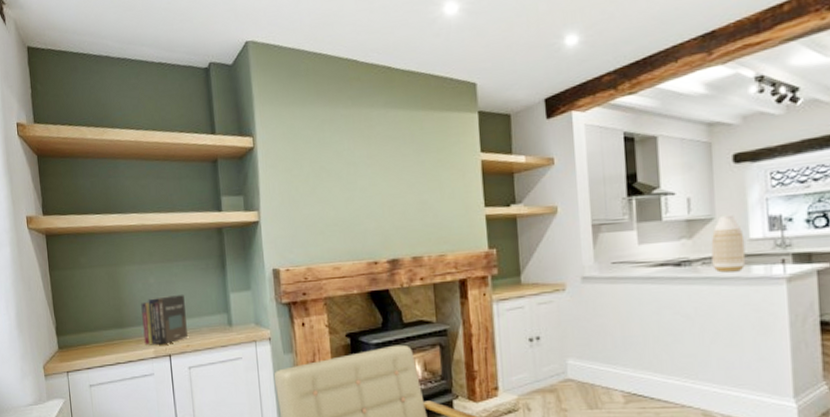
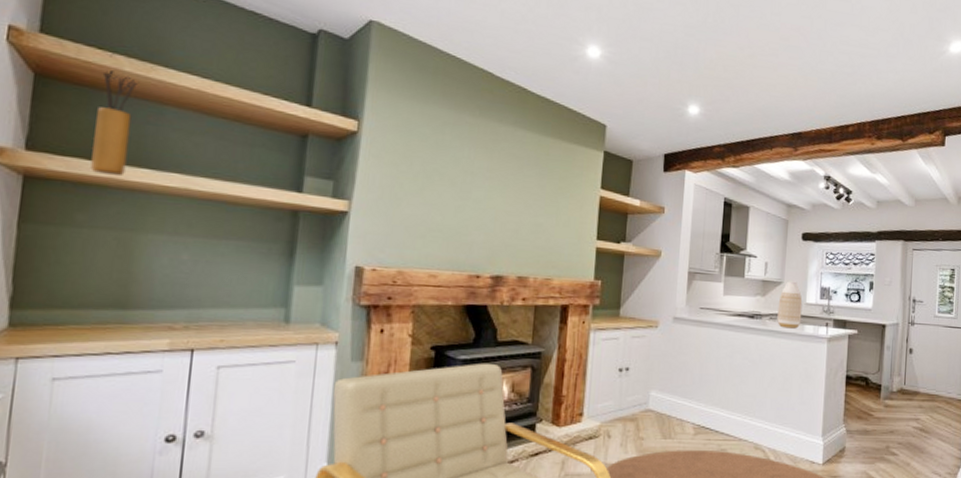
vase: none [75,126,103,224] -> present [90,53,140,177]
books: present [141,295,188,346] -> none [156,278,229,336]

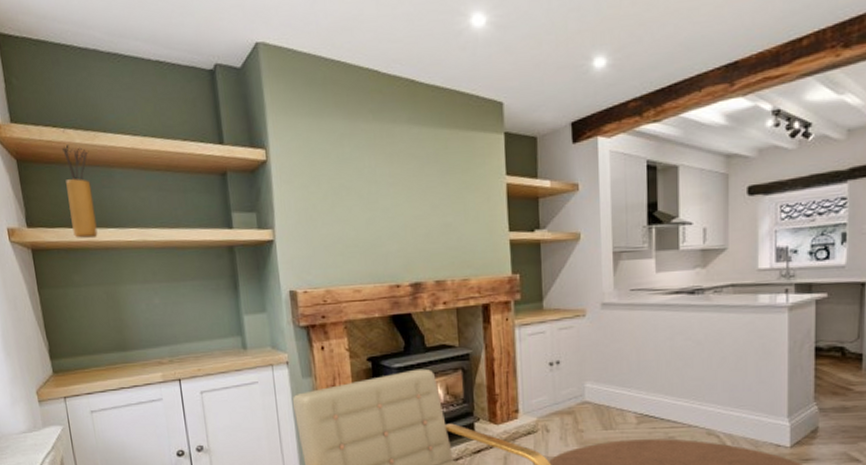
vase: present [777,281,803,329] -> none [723,245,754,301]

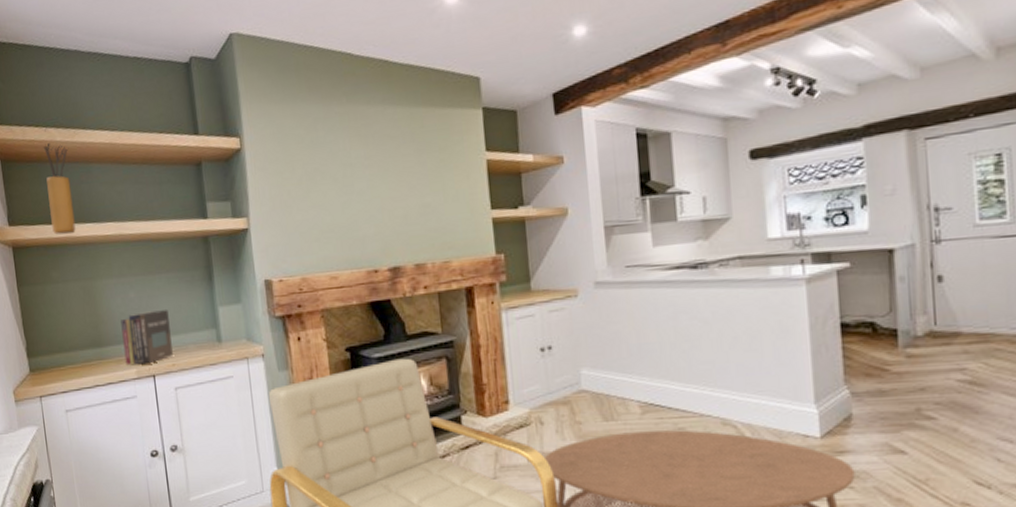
books: none [145,317,199,369] -> present [120,310,173,366]

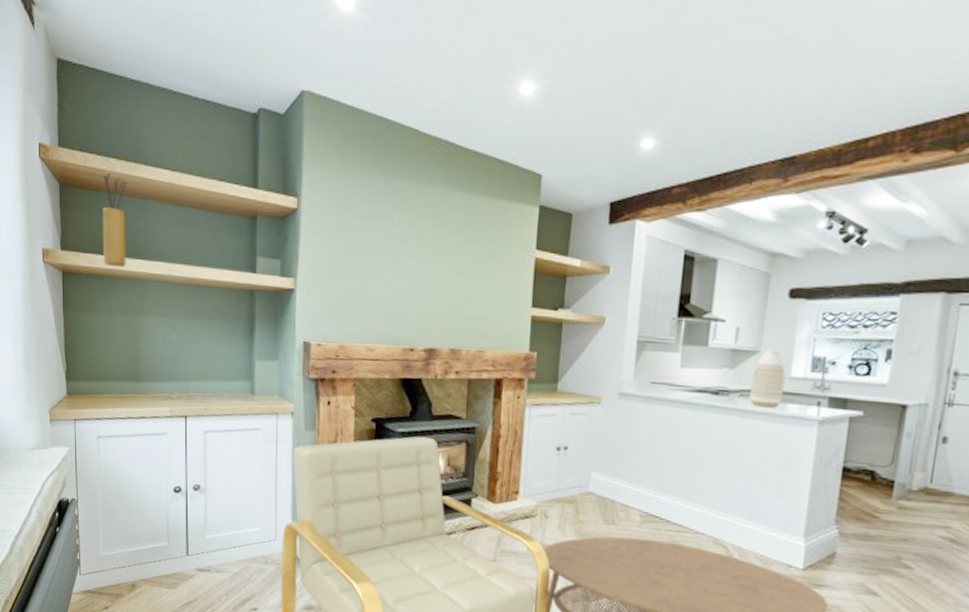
books: present [120,310,173,366] -> none [160,354,207,405]
vase: none [728,213,764,275] -> present [749,349,786,408]

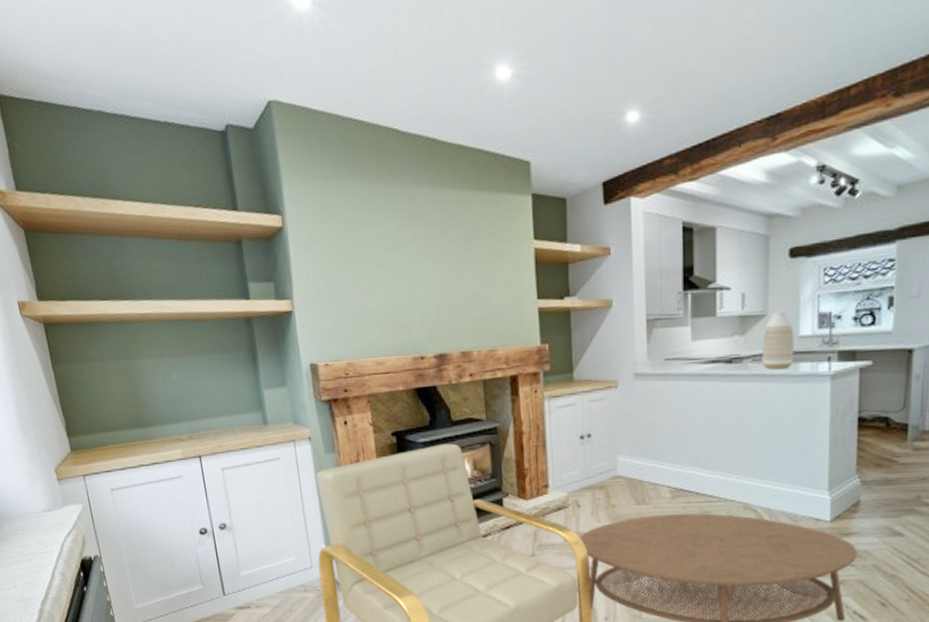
vase: present [102,157,128,268] -> none [69,196,111,312]

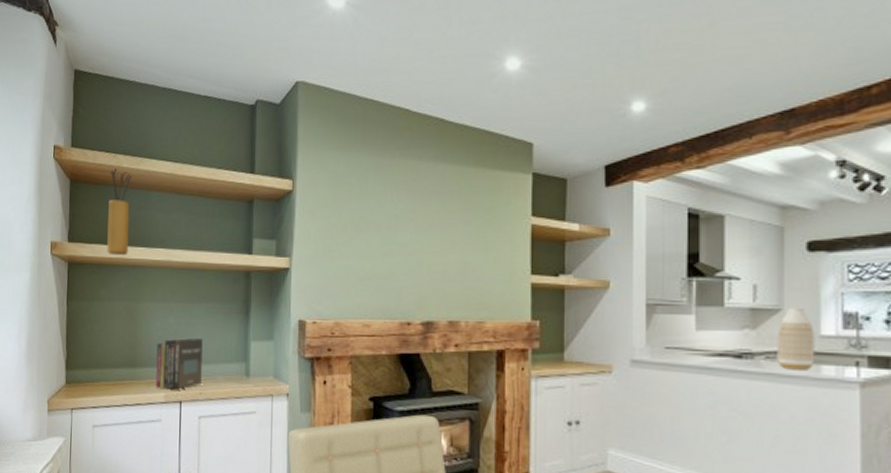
vase: none [69,196,111,312] -> present [107,154,133,256]
books: none [163,391,219,446] -> present [155,338,203,390]

